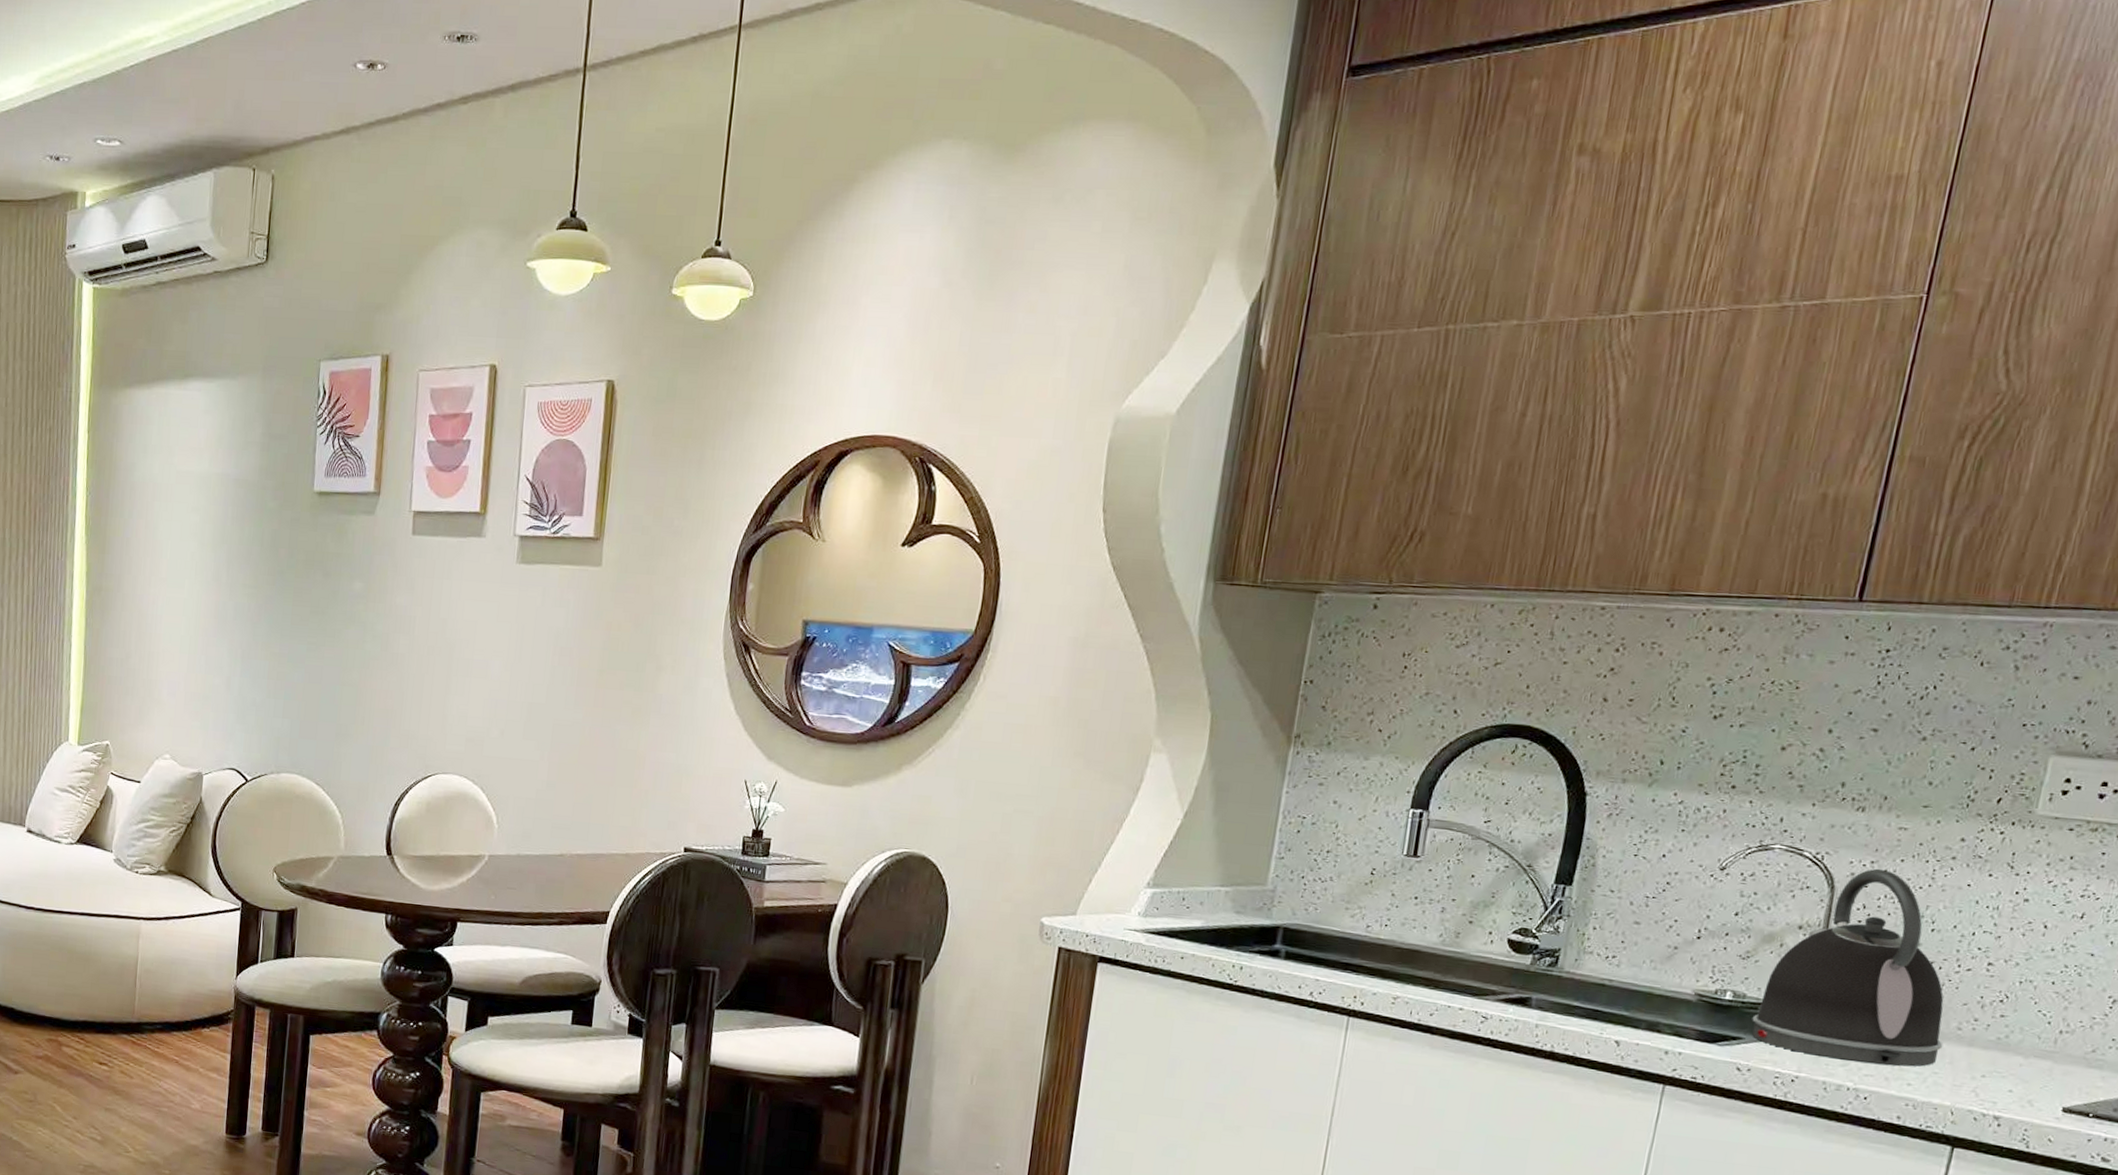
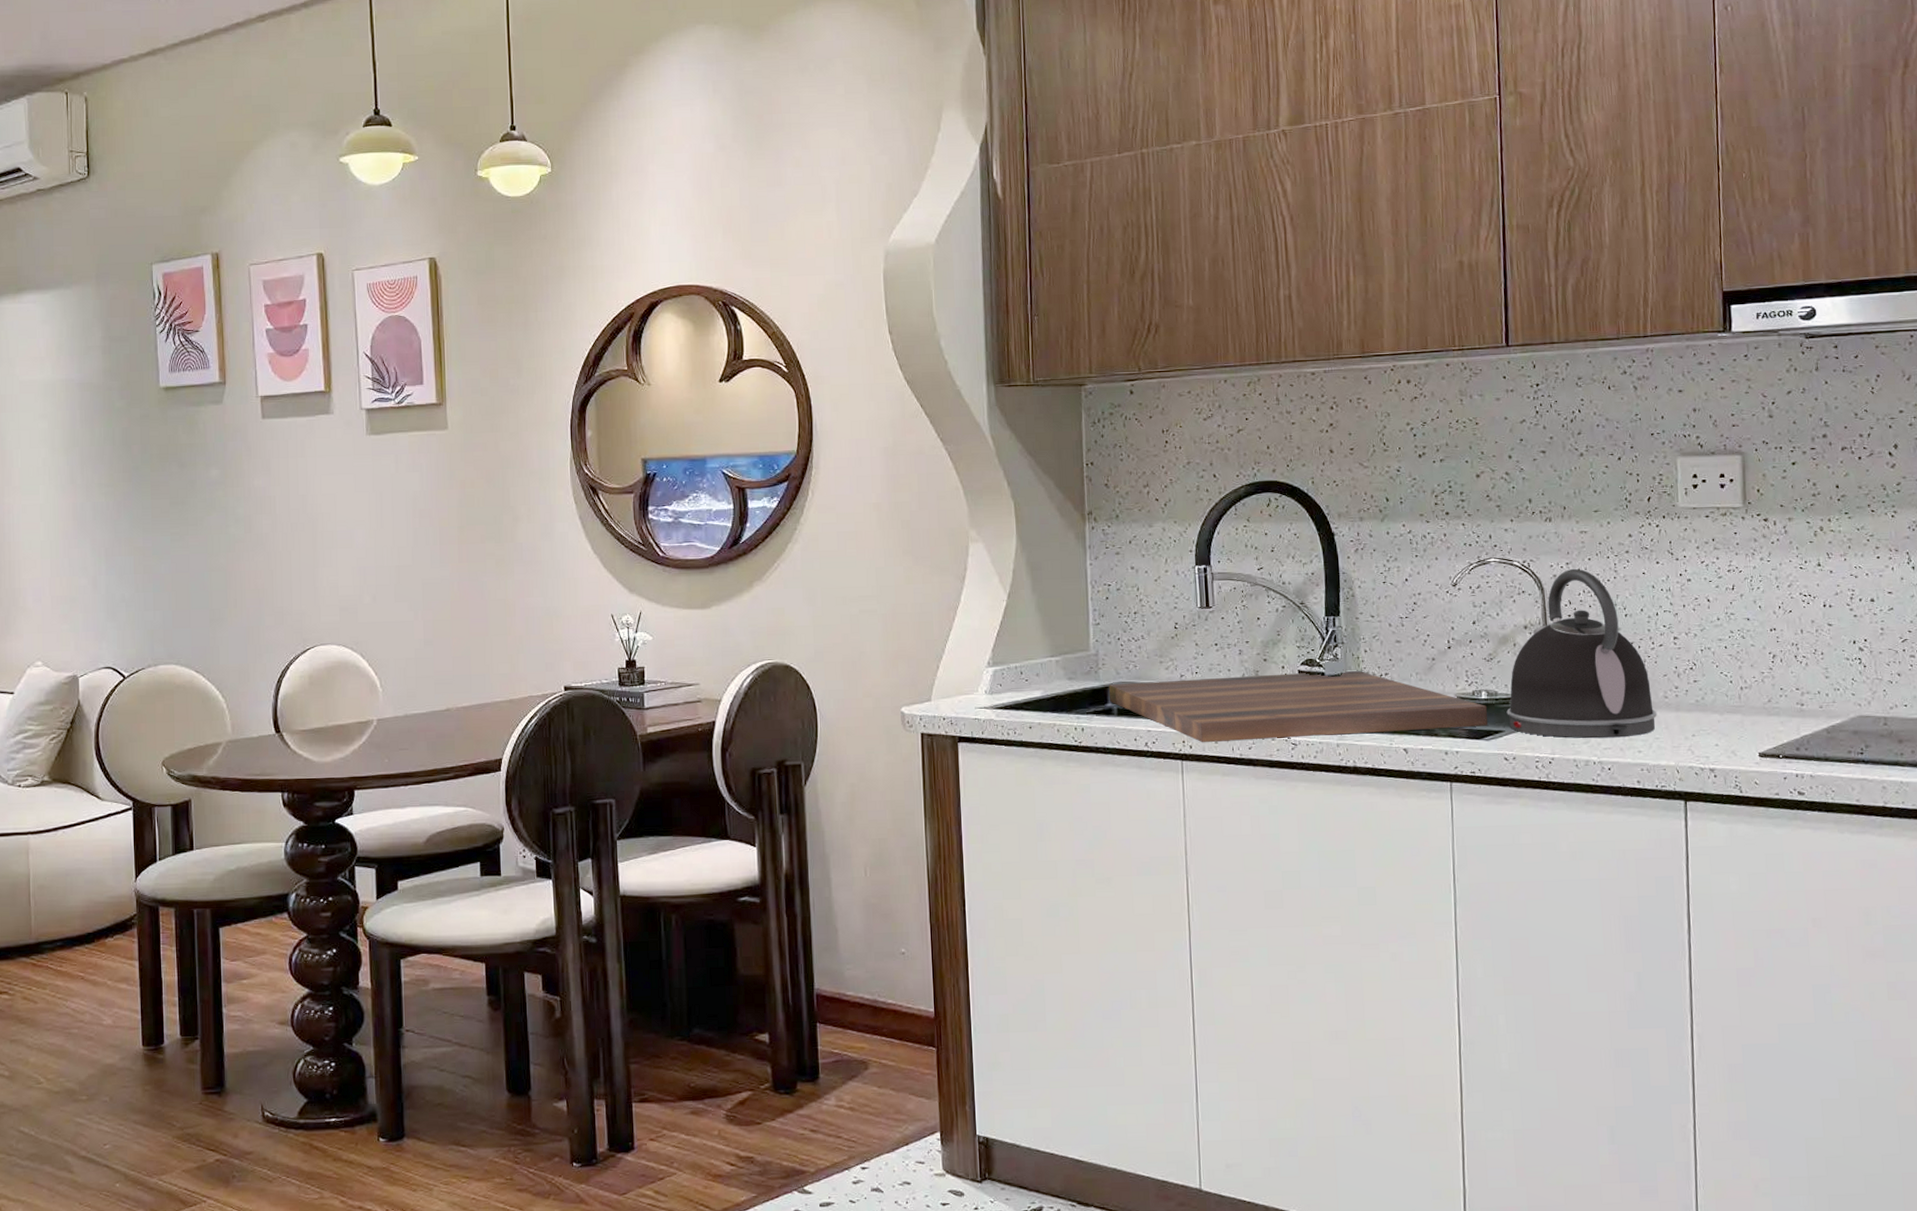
cutting board: none [1278,925,1729,1030] -> present [1108,670,1488,743]

